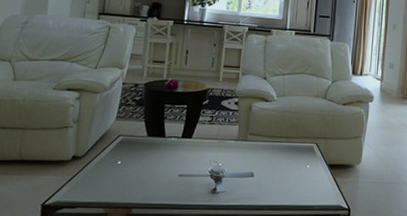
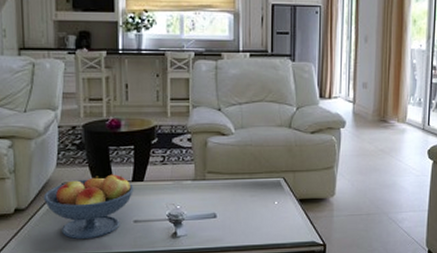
fruit bowl: none [100,130,182,190] -> present [43,174,134,240]

